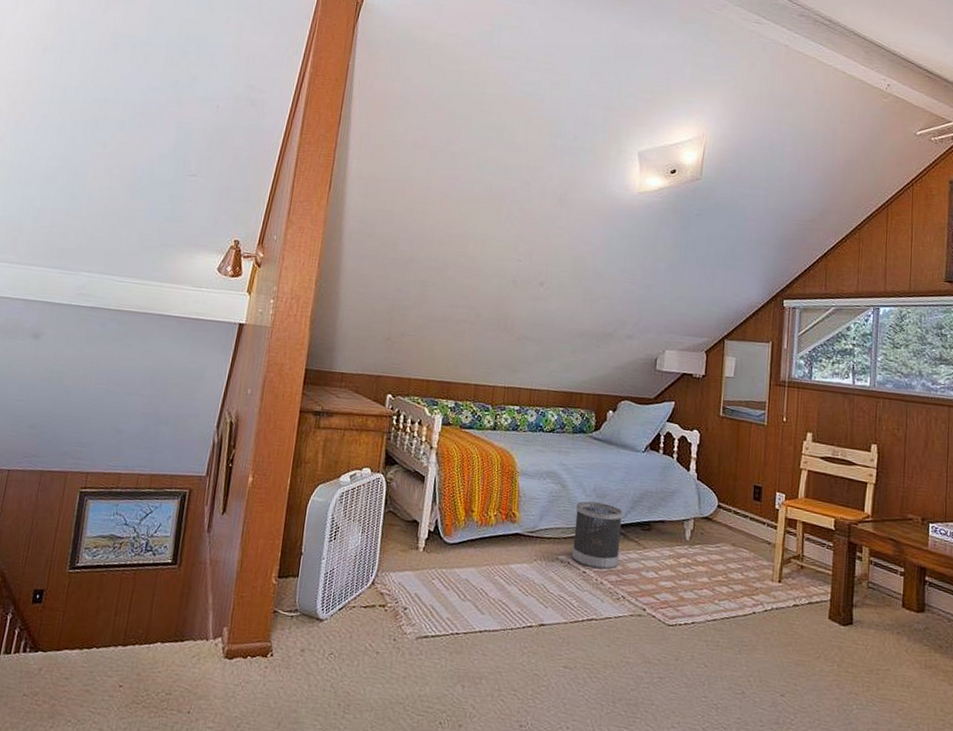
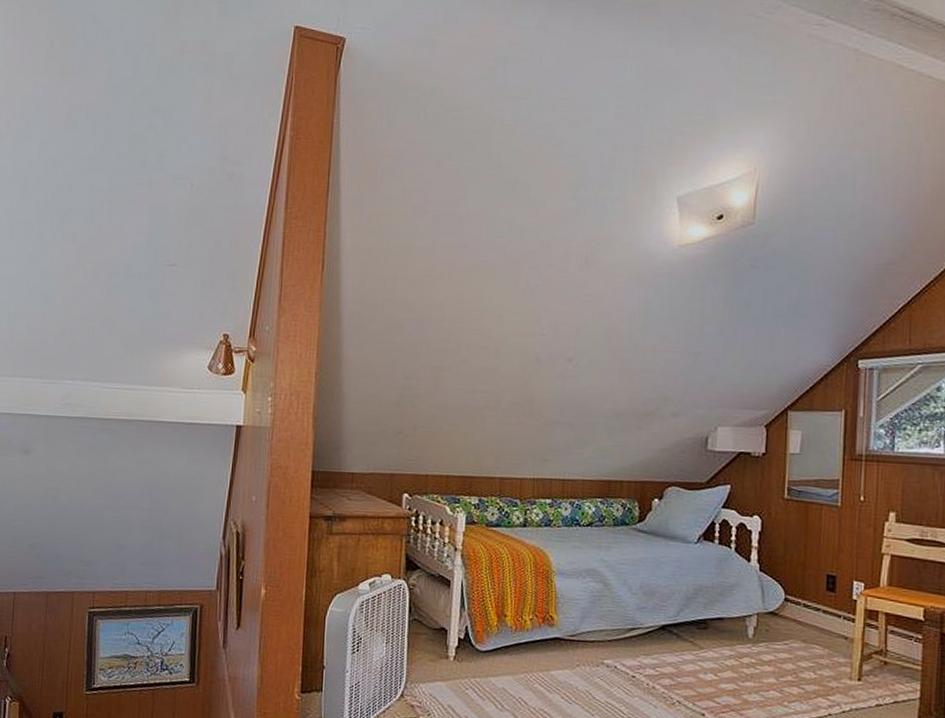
wastebasket: present [572,501,623,570] -> none [619,600,675,674]

